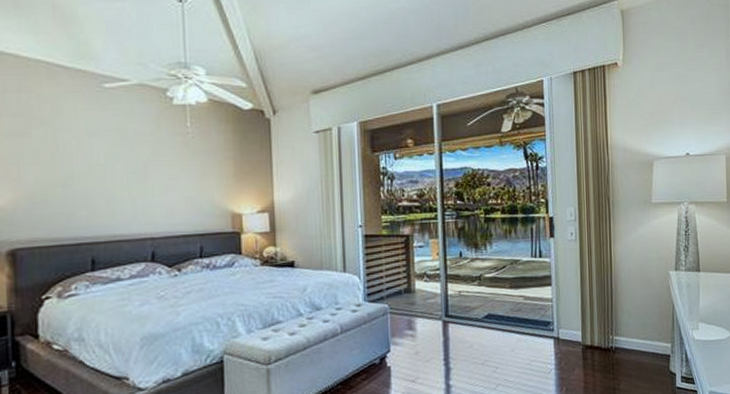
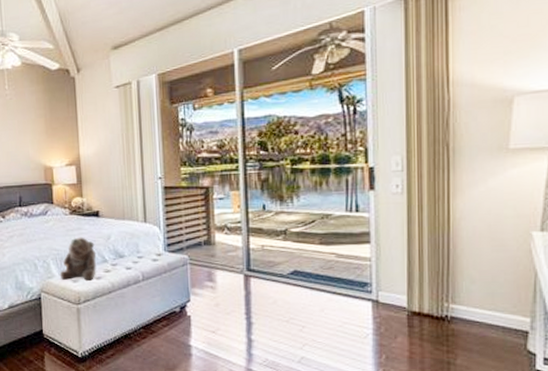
stuffed animal: none [247,289,291,339] -> present [59,237,97,281]

